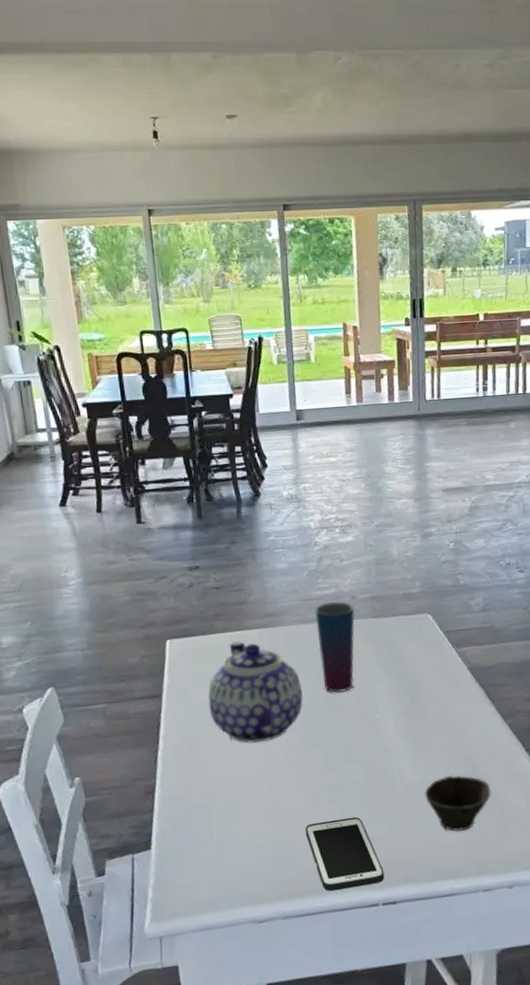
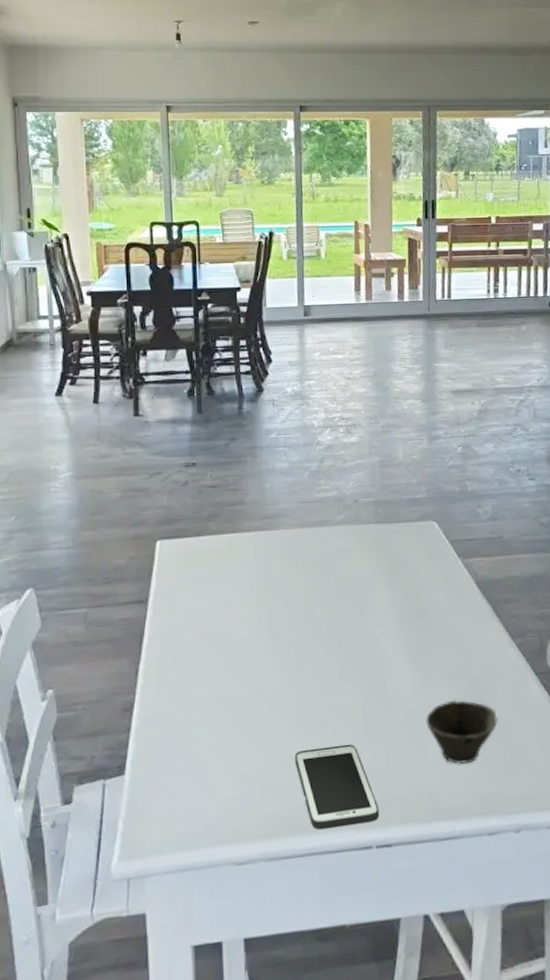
teapot: present [208,641,303,743] -> none [197,544,298,657]
cup: present [315,602,355,693] -> none [315,505,357,604]

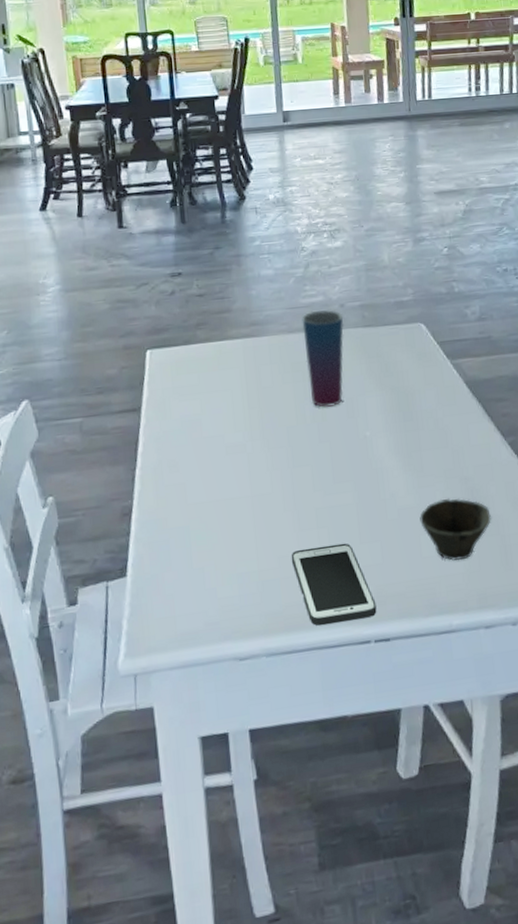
cup: none [315,505,357,604] -> present [302,310,344,407]

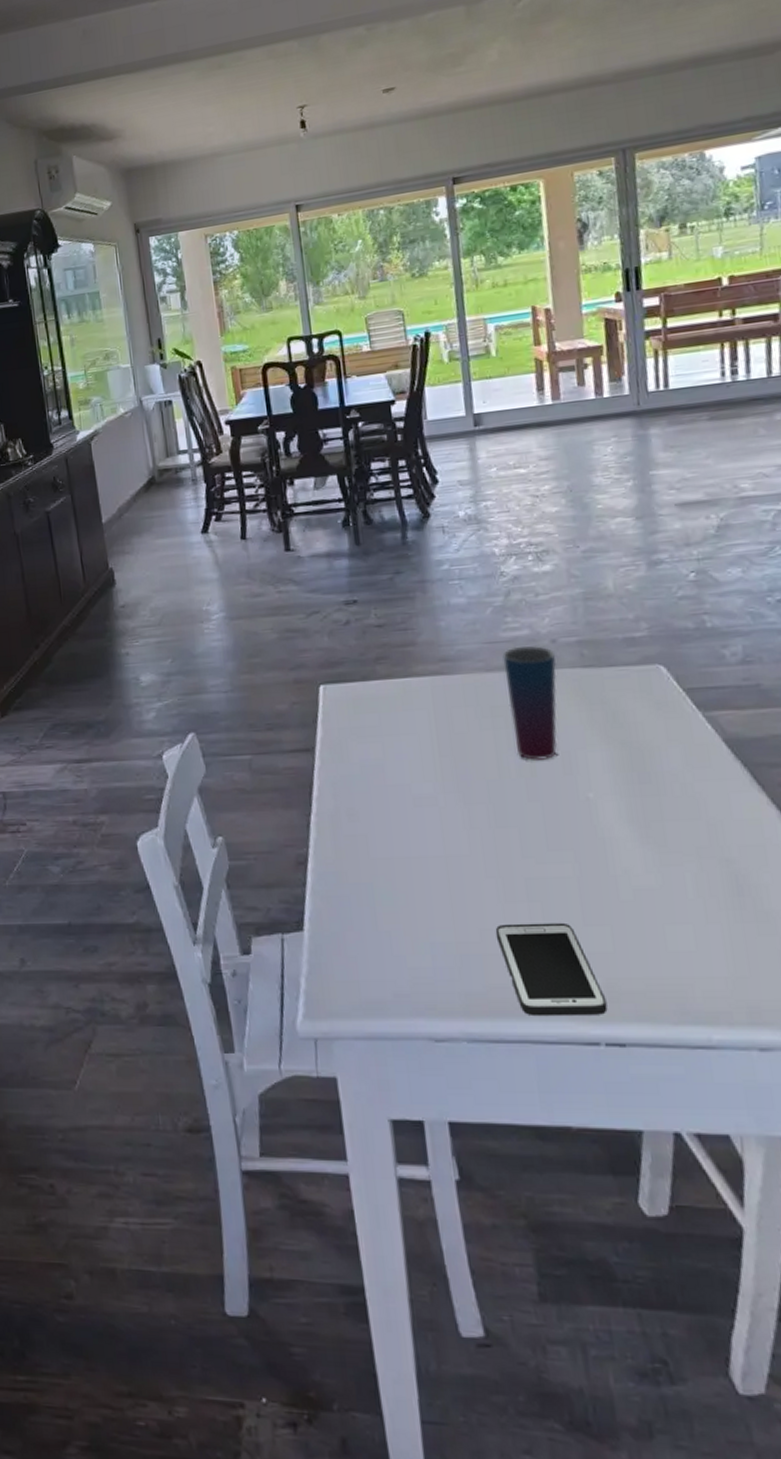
cup: present [419,498,491,561] -> none [663,882,765,960]

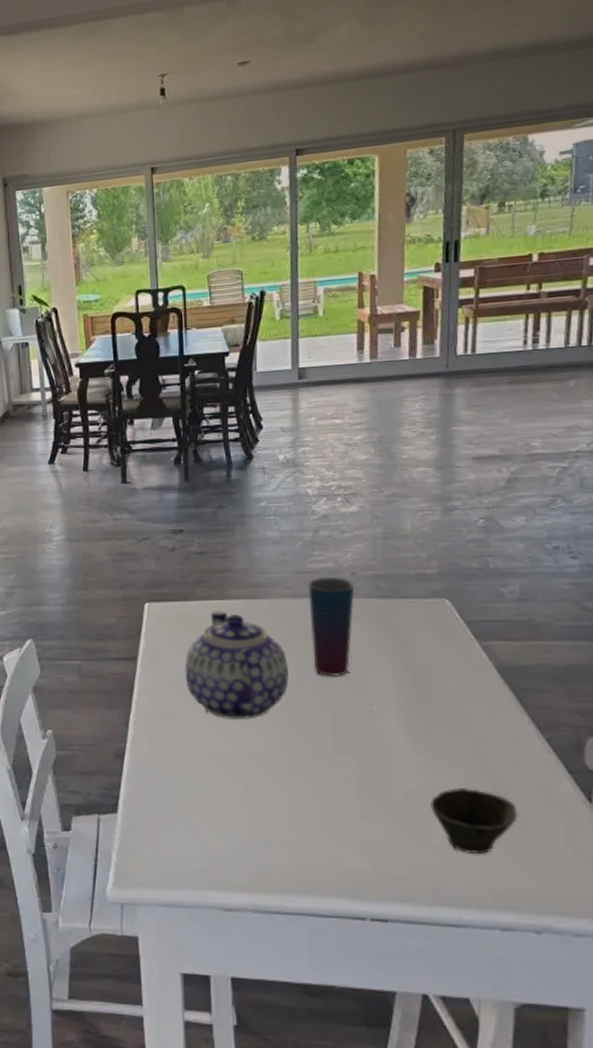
teapot: none [369,690,490,815] -> present [184,611,289,720]
cell phone: present [496,922,608,1017] -> none [283,815,375,895]
cup: none [663,882,765,960] -> present [430,787,518,854]

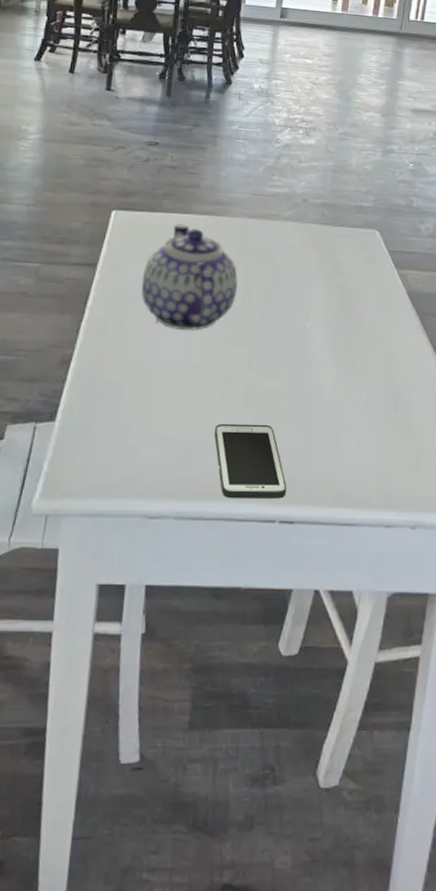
cell phone: none [283,815,375,895] -> present [214,423,287,499]
cup: present [308,577,355,677] -> none [260,200,305,294]
cup: present [430,787,518,854] -> none [342,399,409,459]

